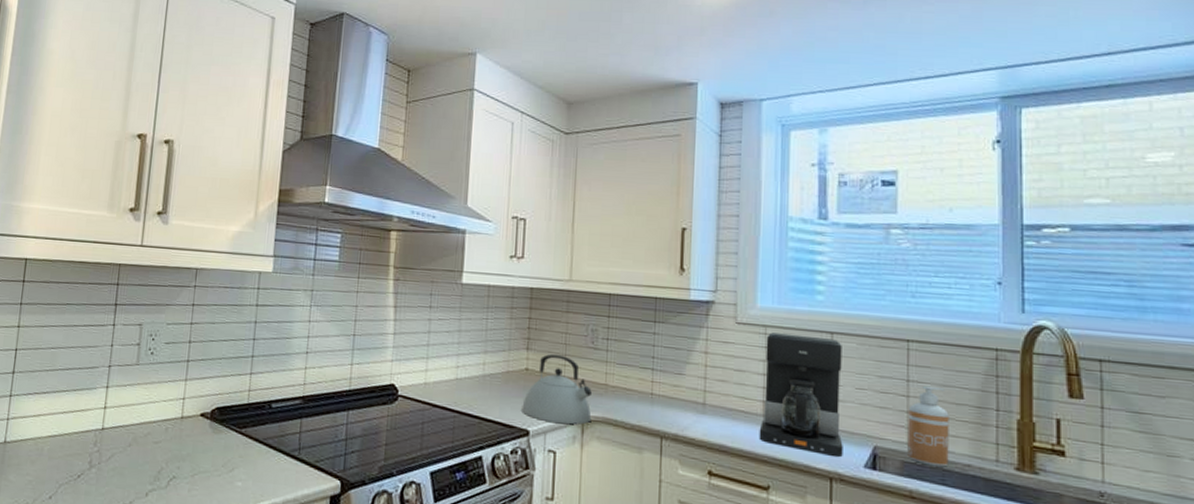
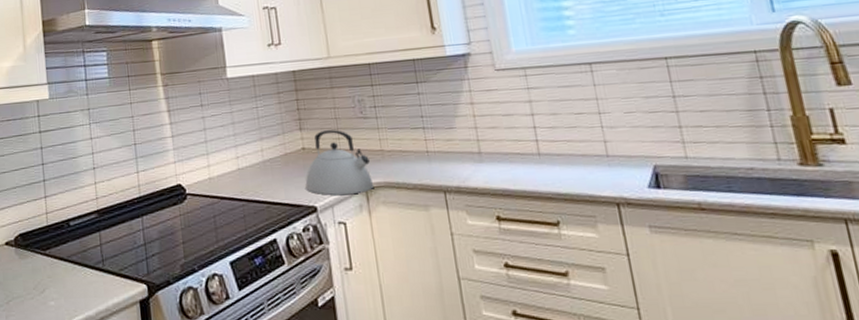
coffee maker: present [759,332,843,458] -> none [527,69,625,183]
soap dispenser: present [907,385,949,467] -> none [679,98,732,175]

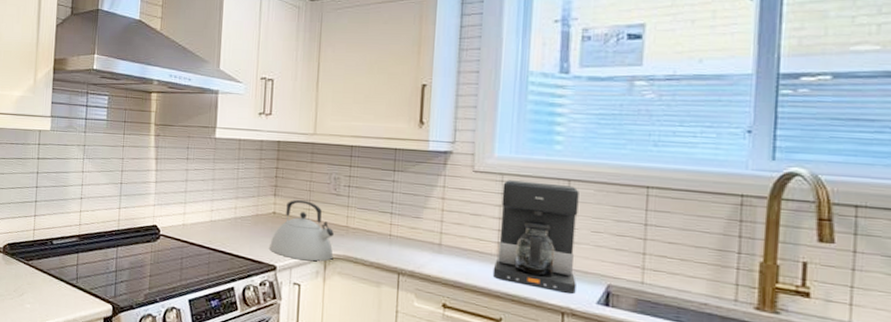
coffee maker: none [527,69,625,183] -> present [492,180,579,295]

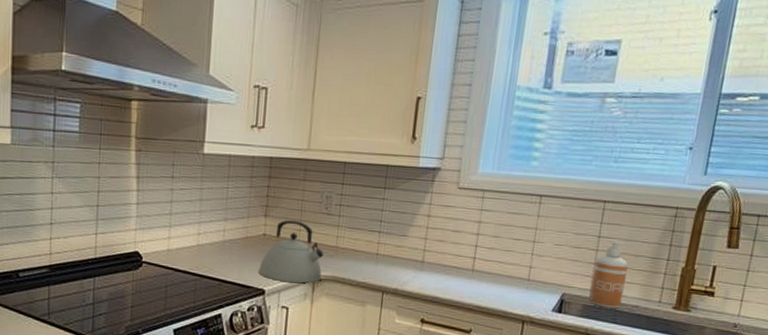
coffee maker: present [492,180,579,295] -> none [467,196,549,304]
soap dispenser: none [641,229,688,305] -> present [588,240,629,309]

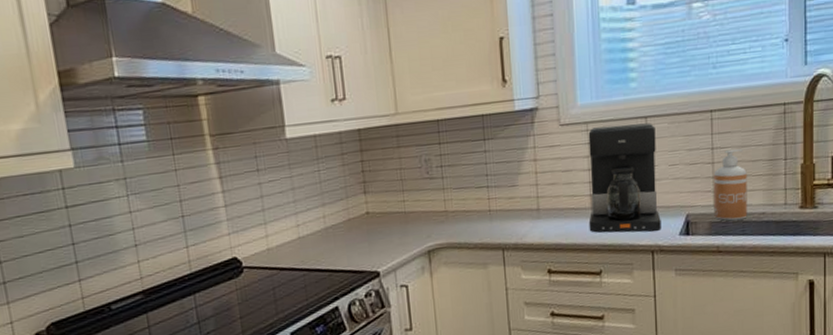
kettle: present [258,220,323,284] -> none [368,191,437,260]
coffee maker: none [467,196,549,304] -> present [588,122,661,234]

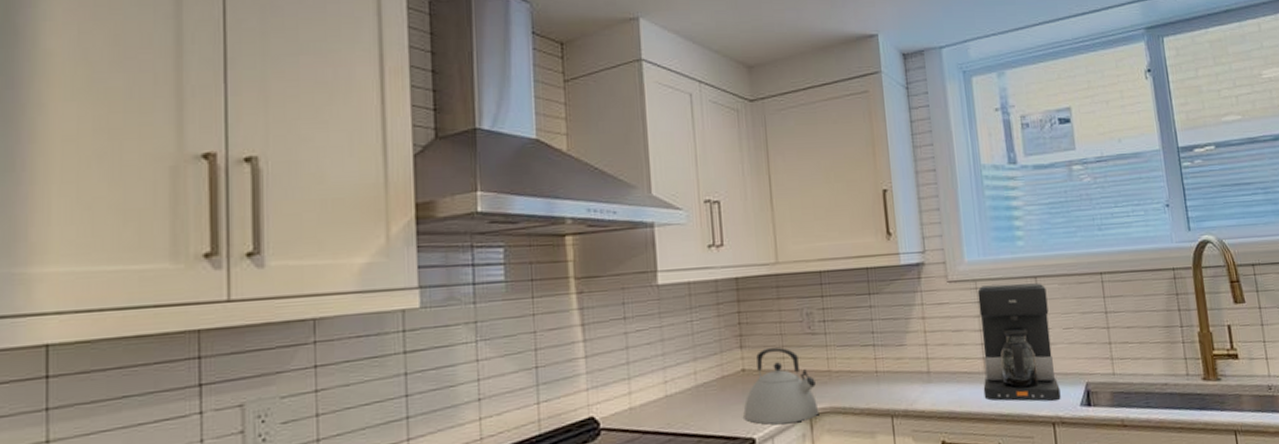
kettle: none [368,191,437,260] -> present [743,347,819,425]
soap dispenser: present [713,149,747,221] -> none [1110,314,1150,392]

